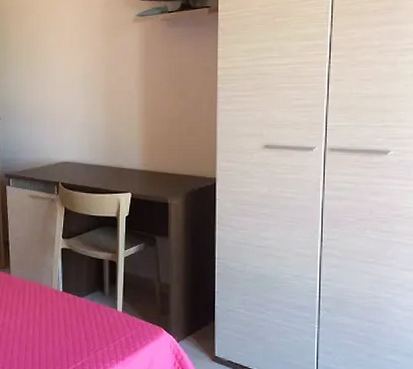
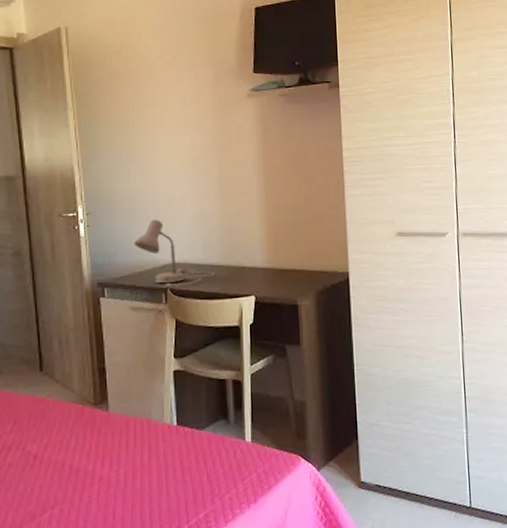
desk lamp: none [34,125,98,181] -> present [134,219,215,286]

